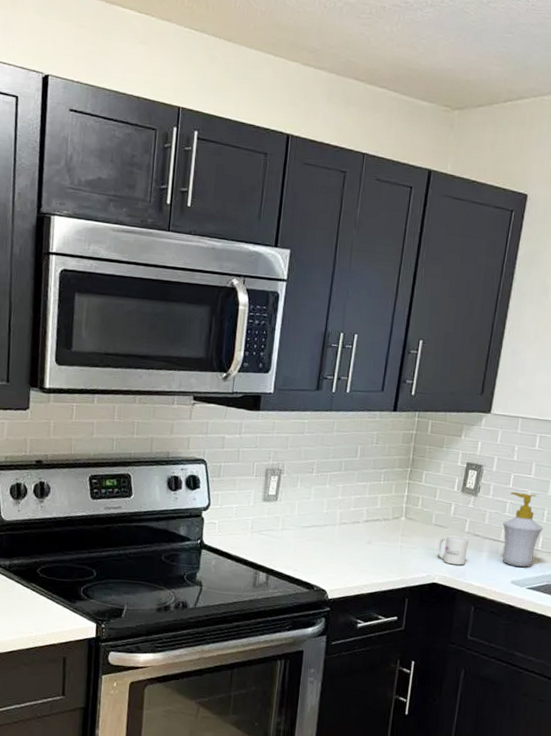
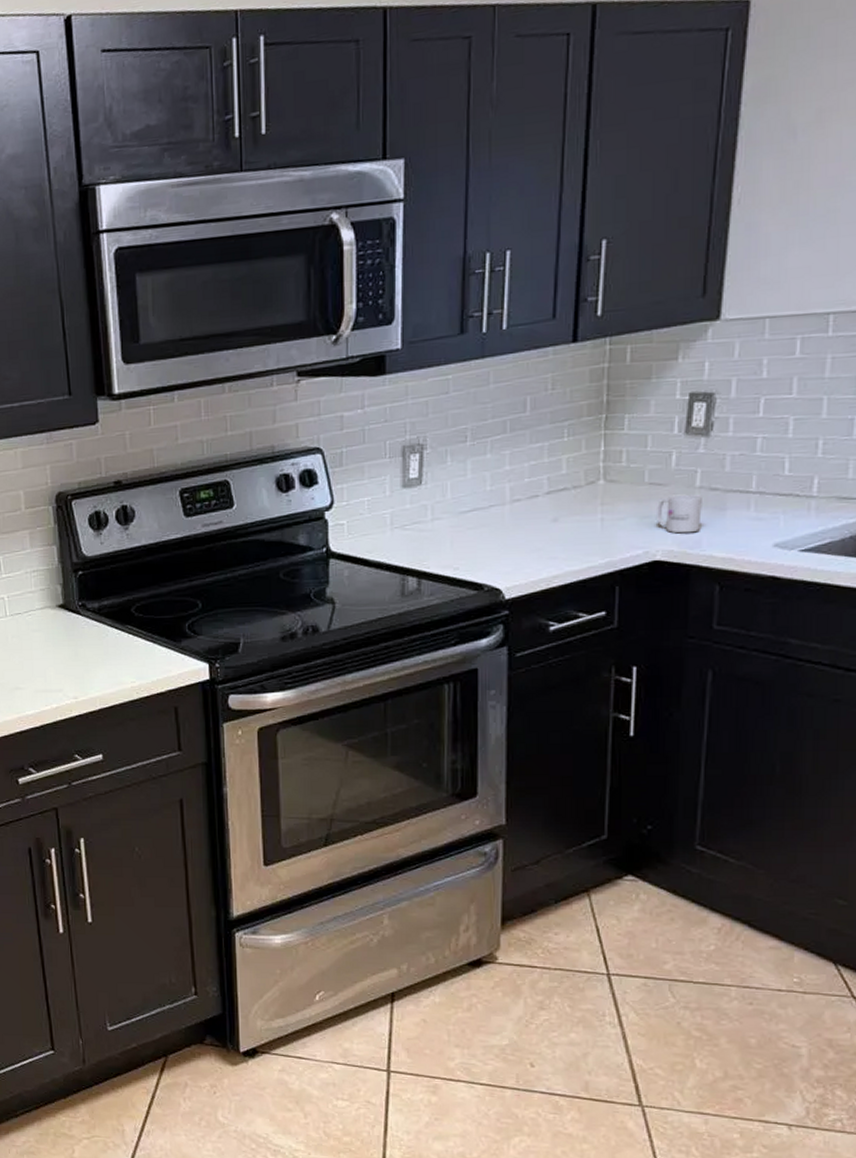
soap bottle: present [502,491,543,567] -> none [753,420,818,523]

